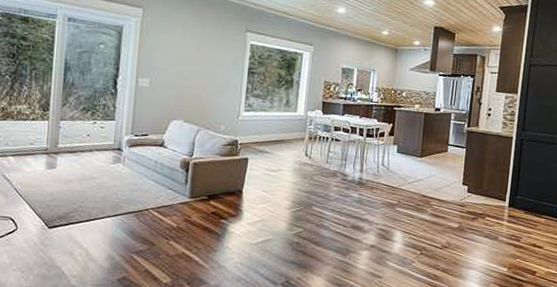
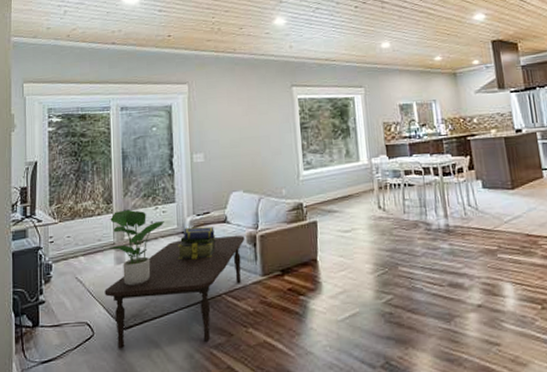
coffee table: none [32,156,179,247] -> present [105,236,245,349]
potted plant: none [42,119,101,191] -> present [110,209,164,286]
stack of books: none [110,145,151,175] -> present [177,226,216,260]

